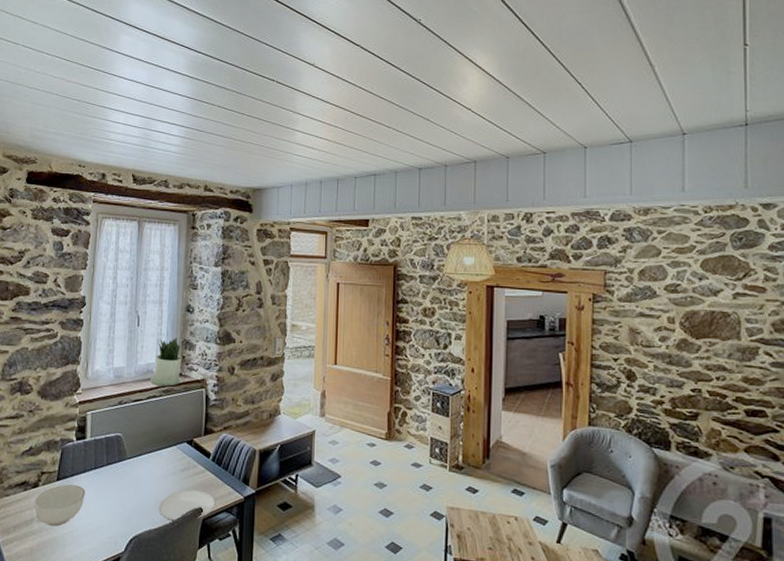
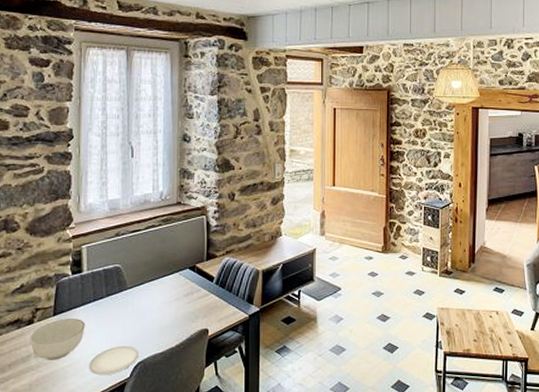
plate: none [86,517,134,547] -> present [89,345,139,375]
planter: present [151,337,182,387] -> none [149,167,182,216]
plate: present [158,489,216,521] -> none [163,312,221,344]

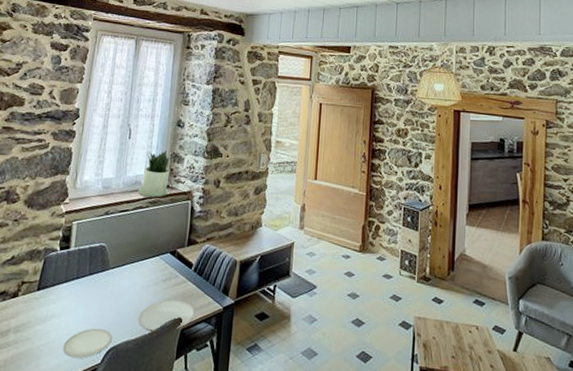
bowl: present [30,318,85,360] -> none [12,294,66,337]
planter: none [149,167,182,216] -> present [138,151,170,198]
plate: none [163,312,221,344] -> present [138,299,195,331]

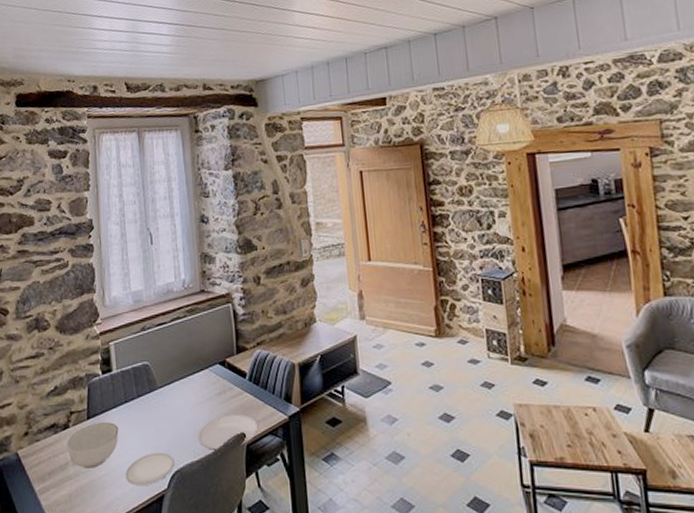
bowl: none [12,294,66,337] -> present [66,422,119,468]
planter: present [138,151,170,198] -> none [172,252,206,306]

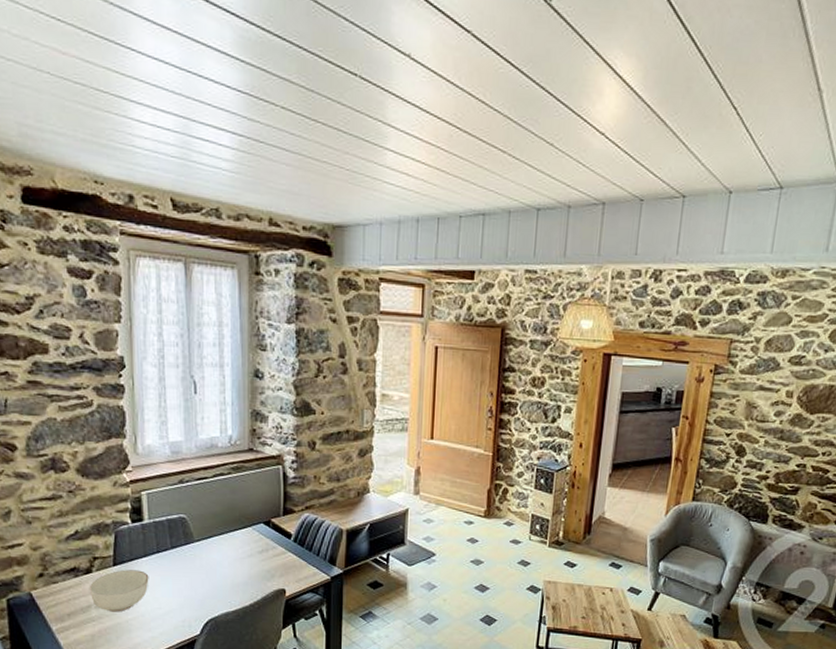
plate: present [125,452,175,485] -> none [155,601,209,630]
plate: present [198,414,259,450] -> none [235,571,300,603]

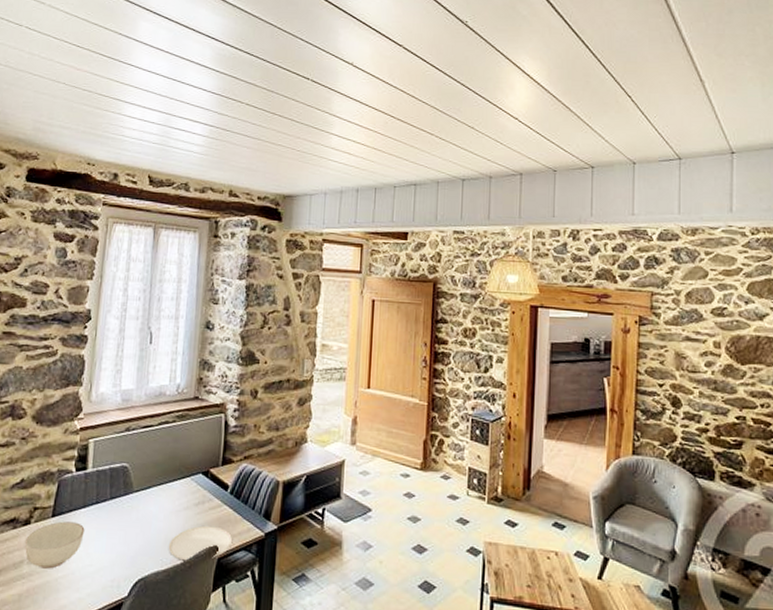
plate: none [235,571,300,603] -> present [168,525,233,561]

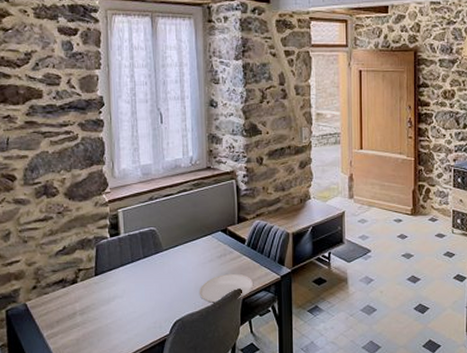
bowl: present [24,521,85,569] -> none [74,279,125,317]

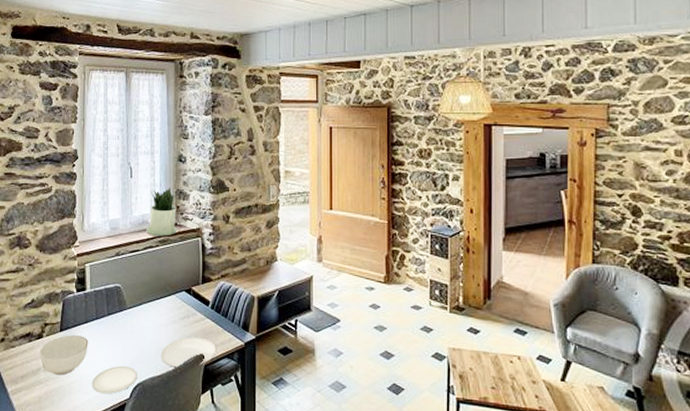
bowl: none [74,279,125,317] -> present [39,335,89,375]
plate: none [130,304,177,331] -> present [92,365,138,394]
planter: none [180,132,211,180] -> present [146,188,178,237]

